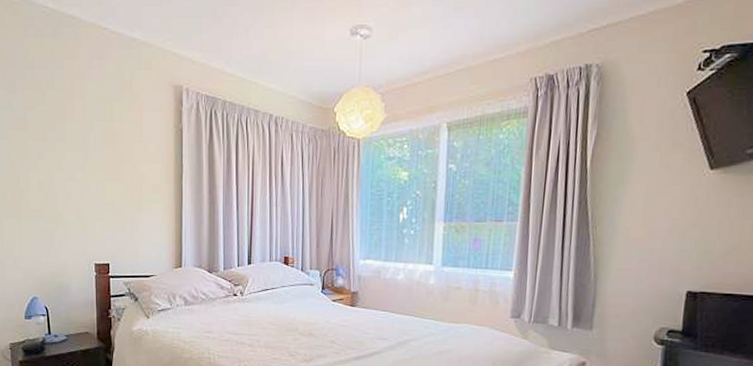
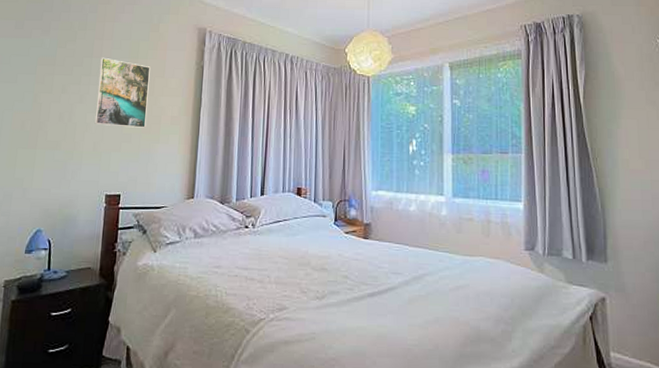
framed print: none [73,120,127,196] -> present [94,57,151,128]

